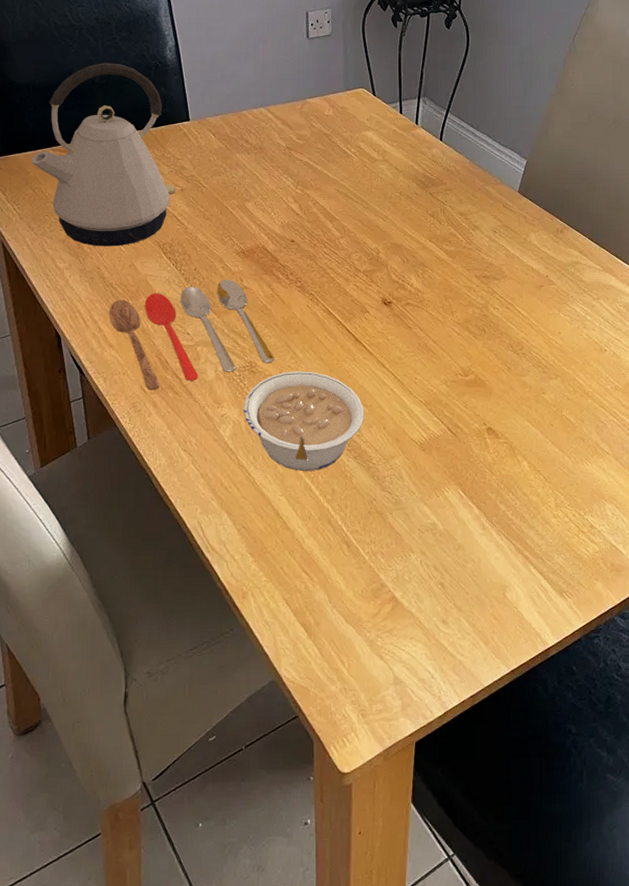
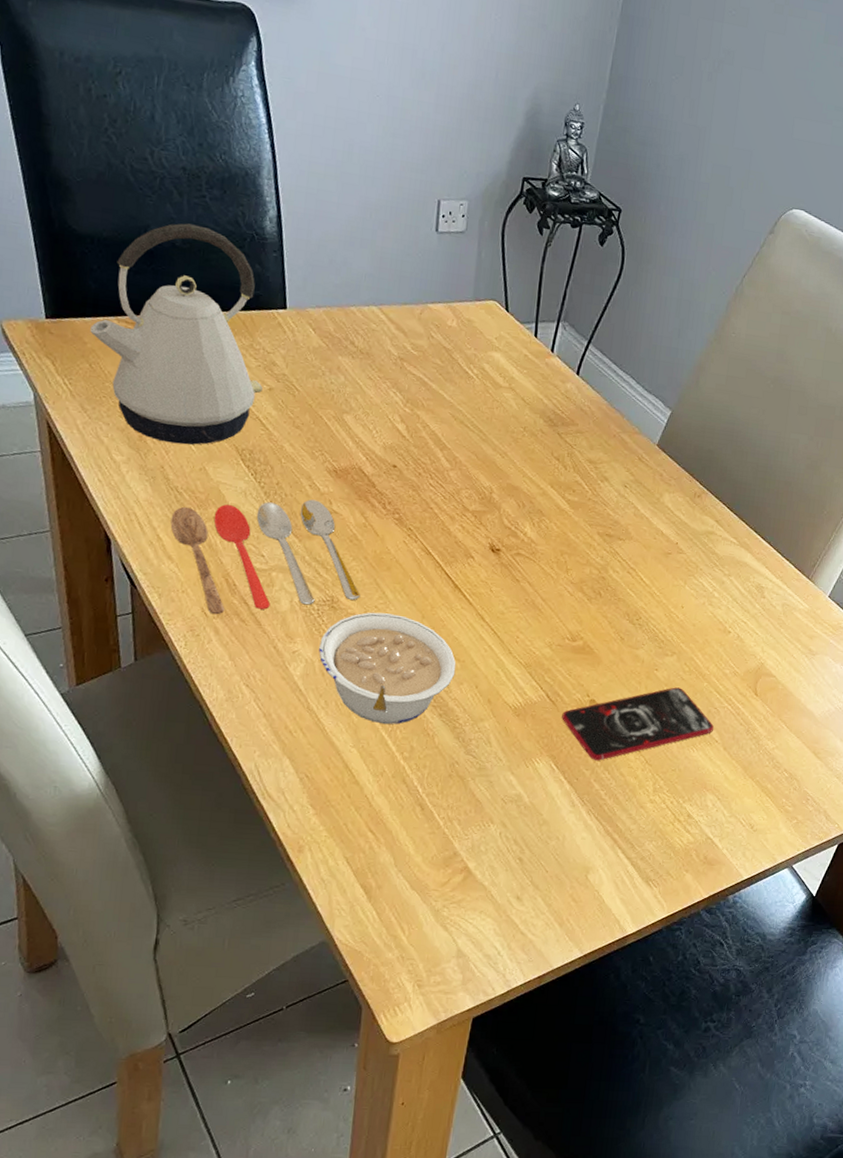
smartphone: none [464,407,603,484] -> present [562,687,714,761]

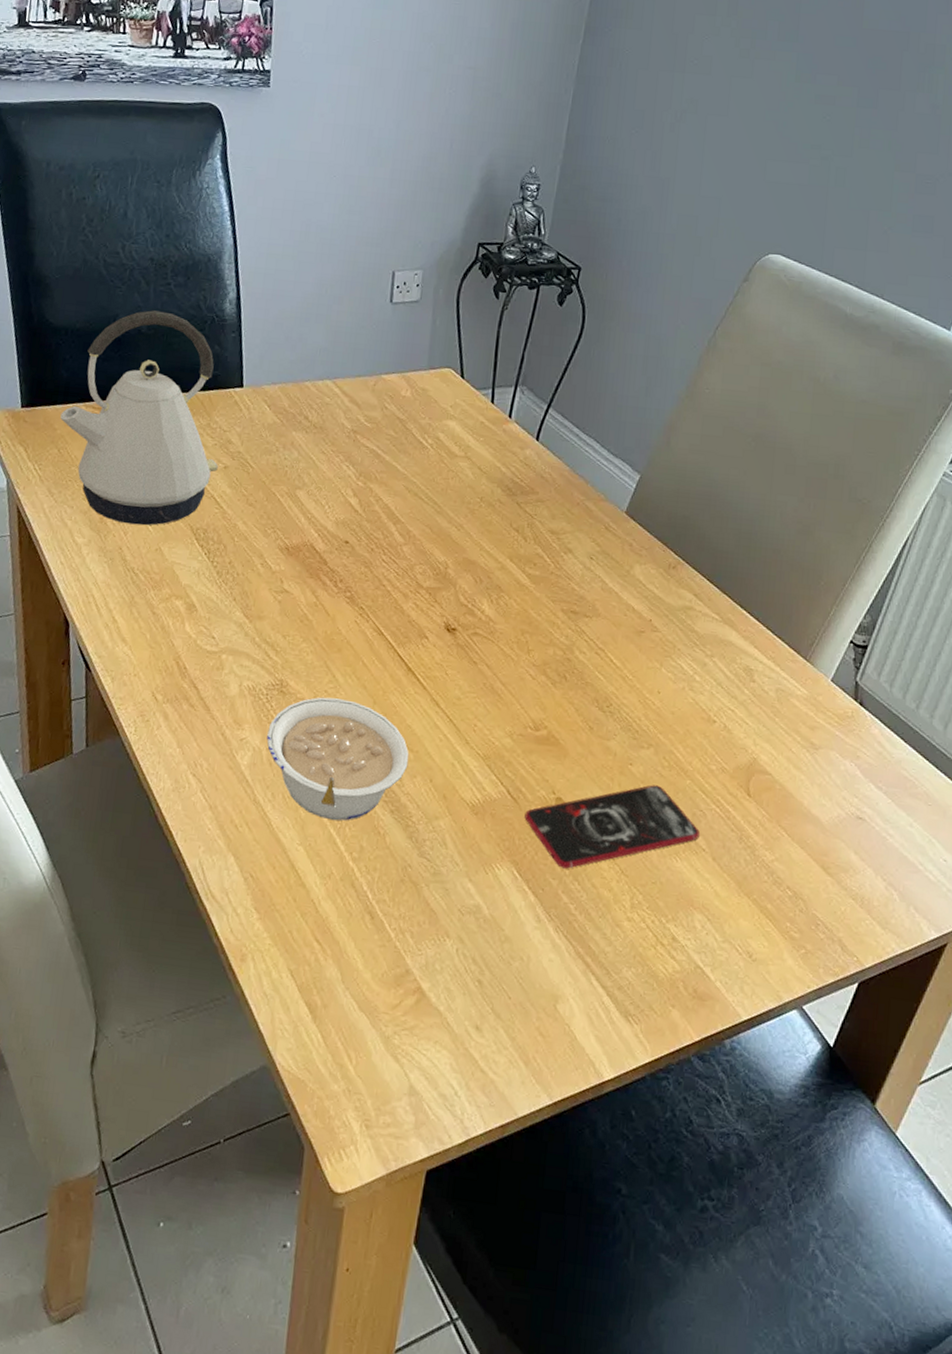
cooking utensil: present [170,499,360,615] -> none [126,578,310,700]

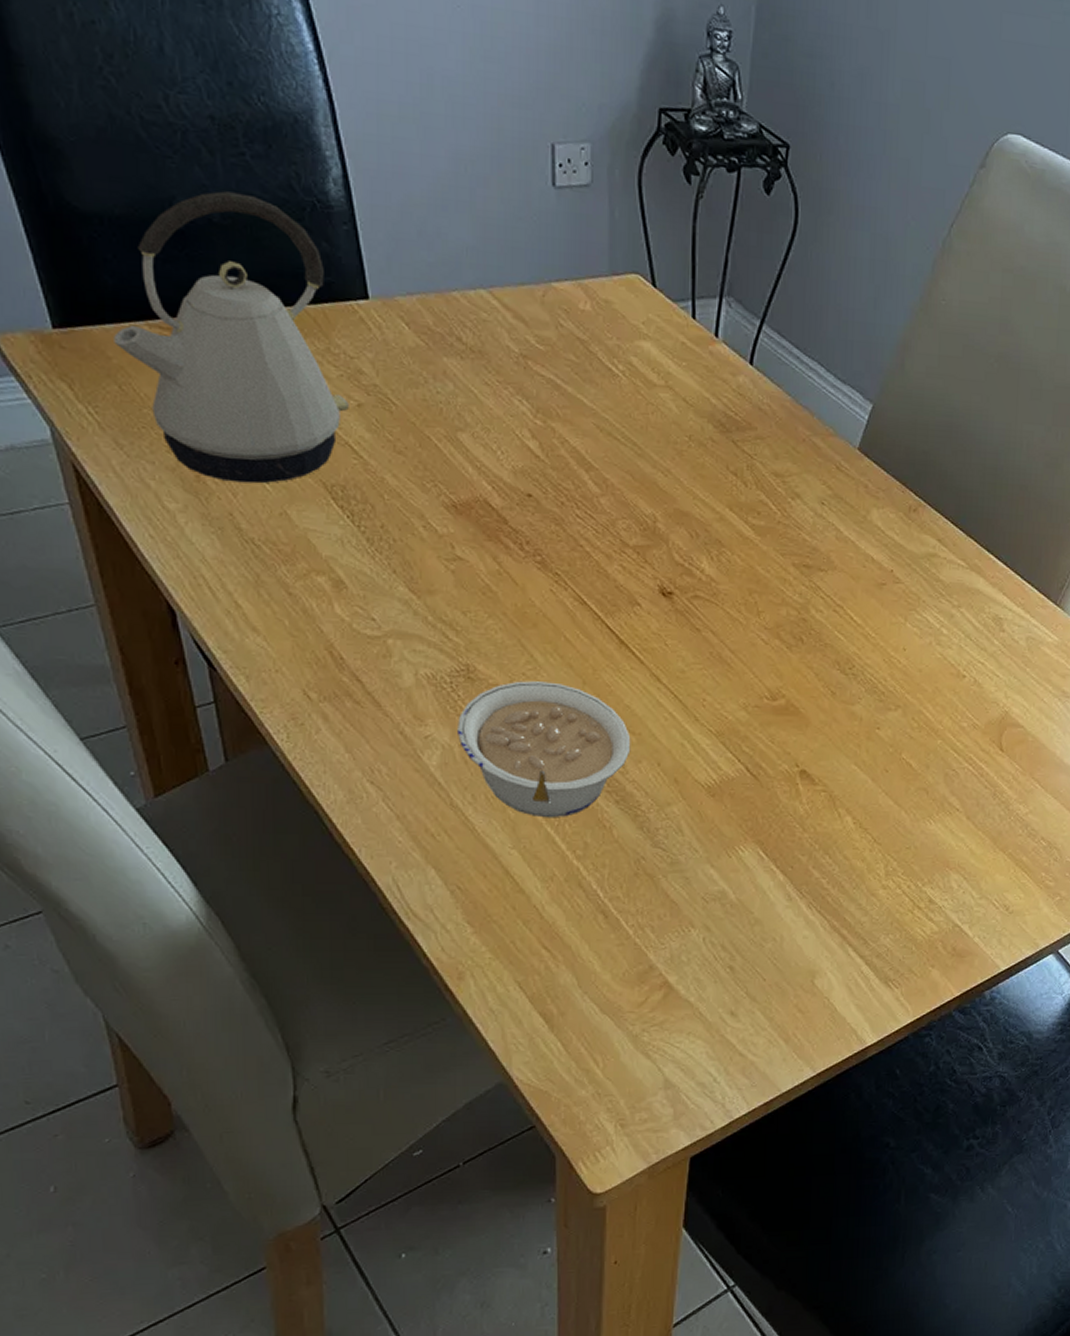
smartphone: present [524,785,700,869] -> none [767,748,953,843]

